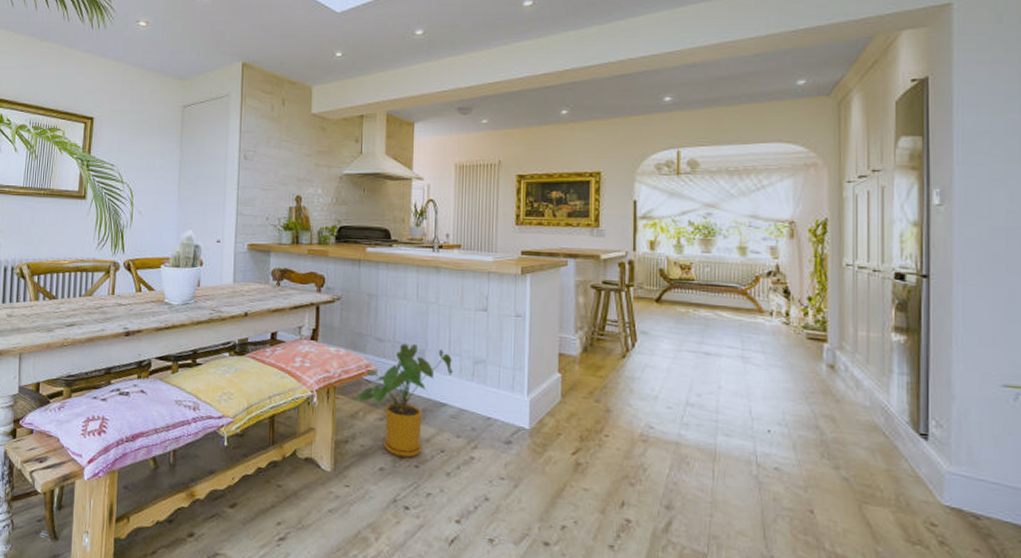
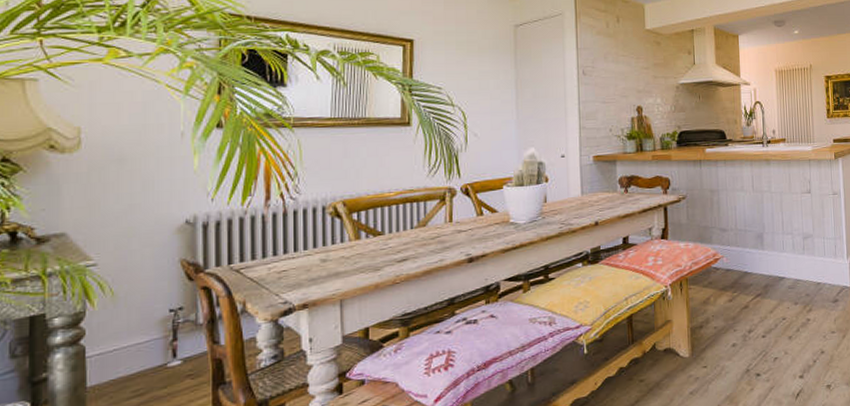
house plant: present [357,343,453,458] -> none [708,229,787,331]

